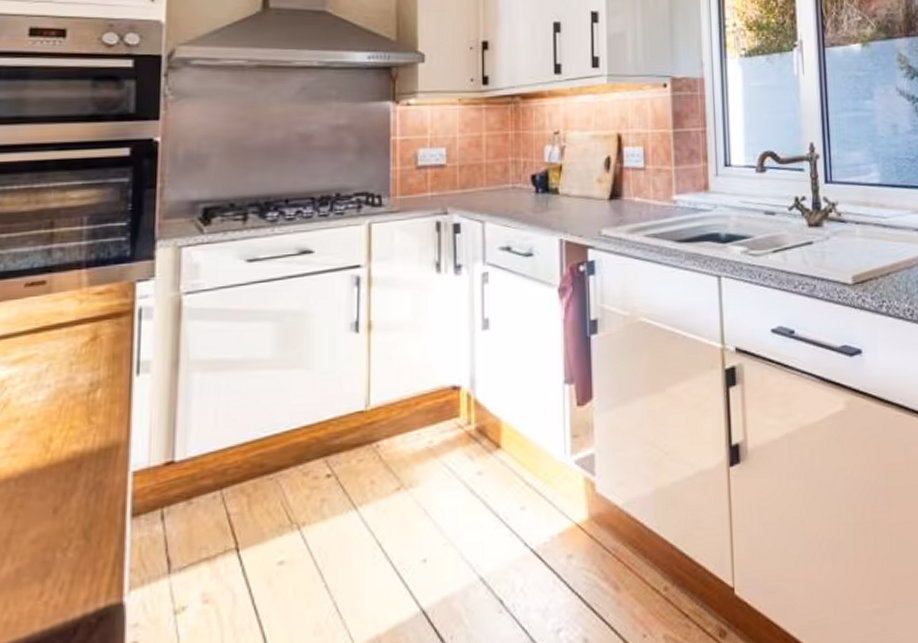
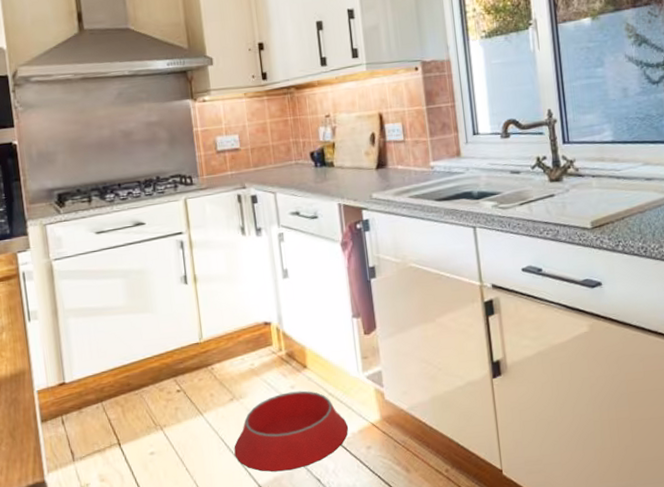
pet bowl: none [393,478,545,590] -> present [234,391,348,472]

